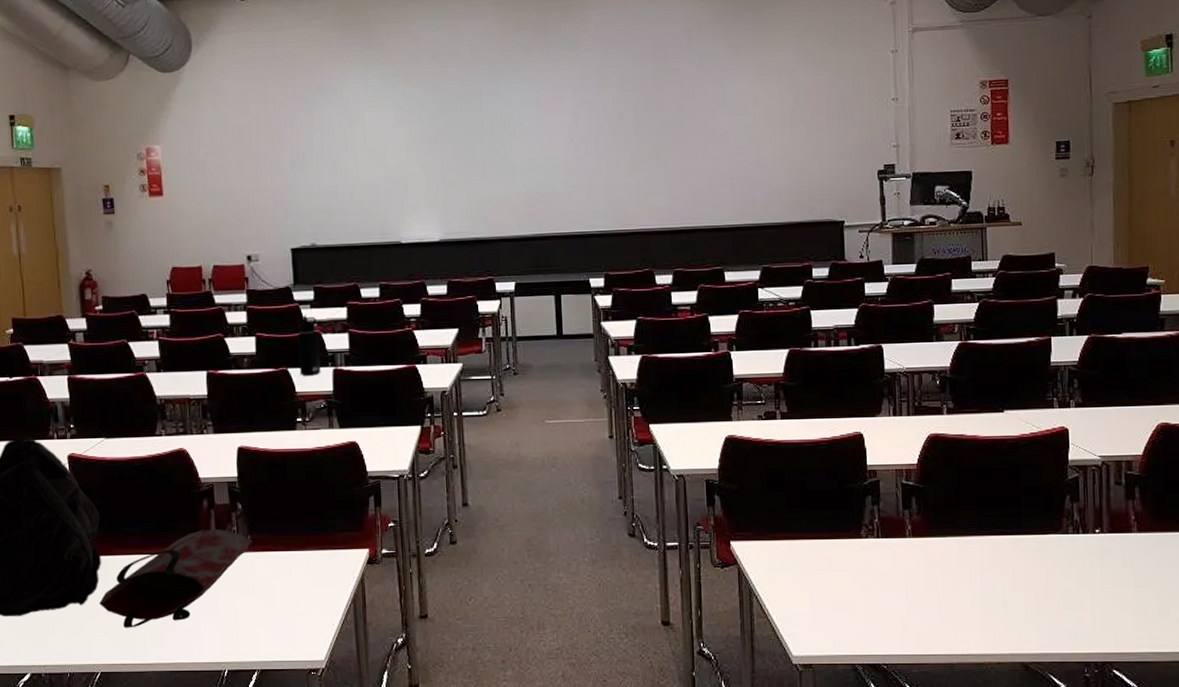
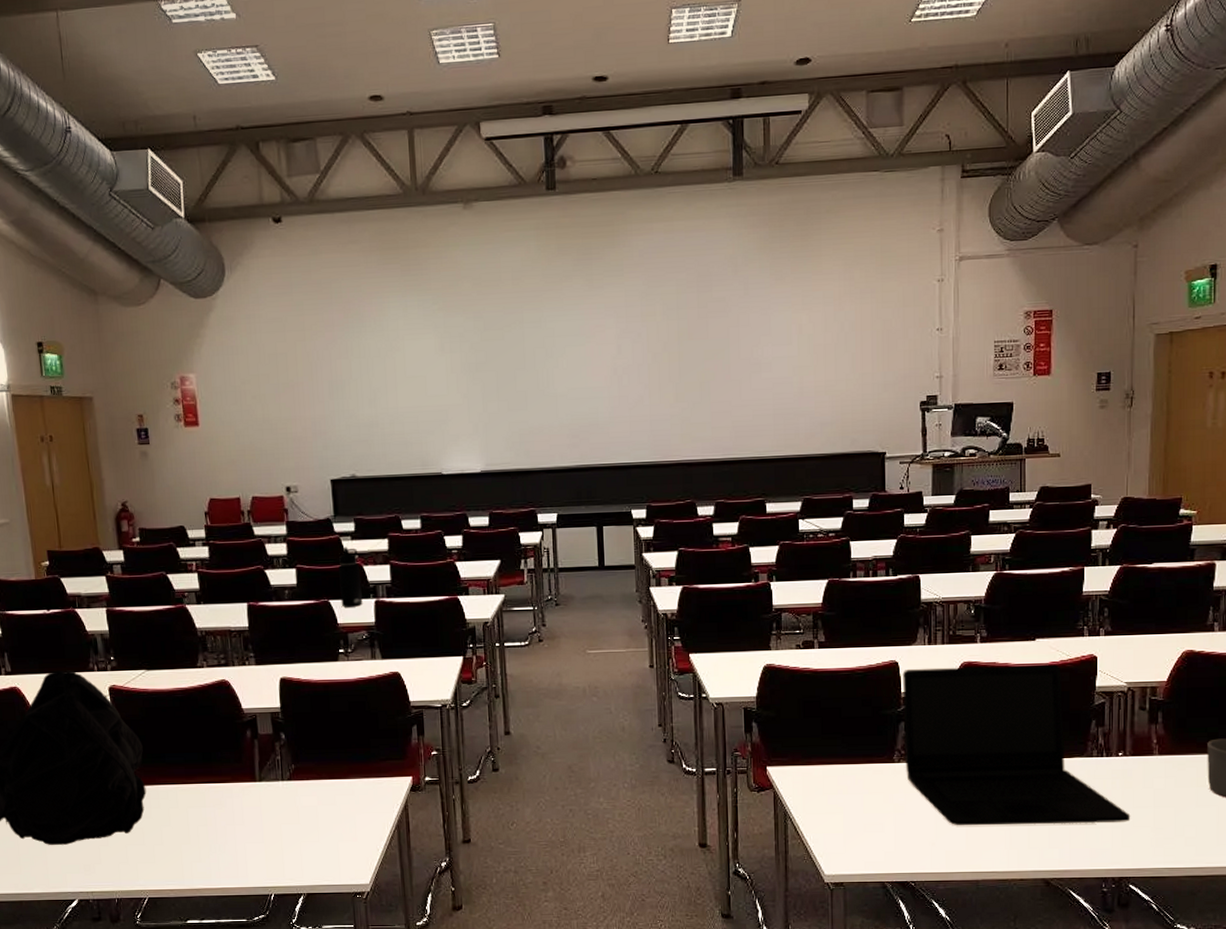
bag: present [98,529,252,628] -> none [144,758,296,855]
laptop: none [867,437,1111,605] -> present [902,664,1131,825]

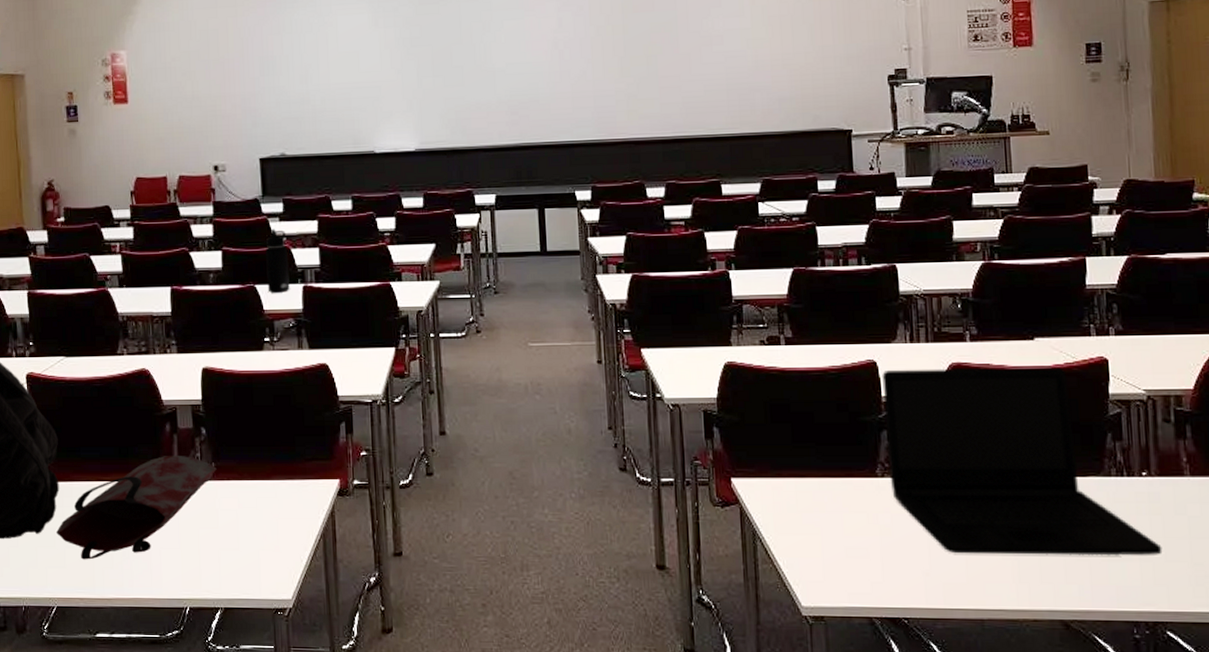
bag: none [144,758,296,855] -> present [55,455,217,560]

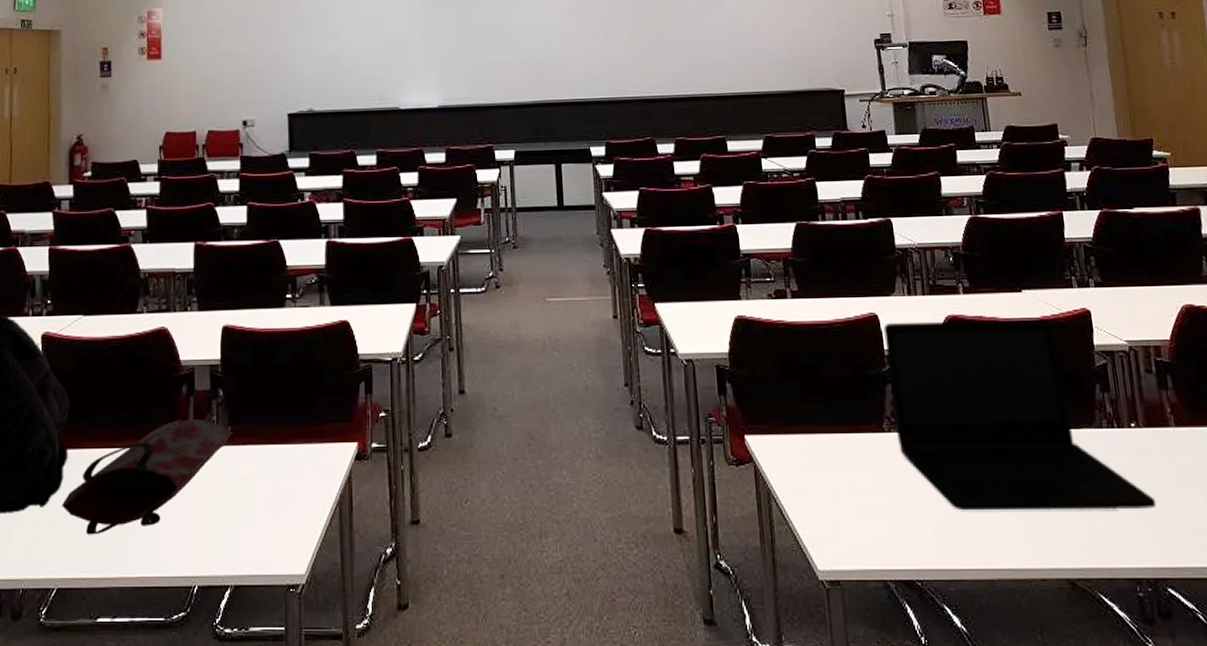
water bottle: present [266,228,290,293] -> none [291,183,313,248]

